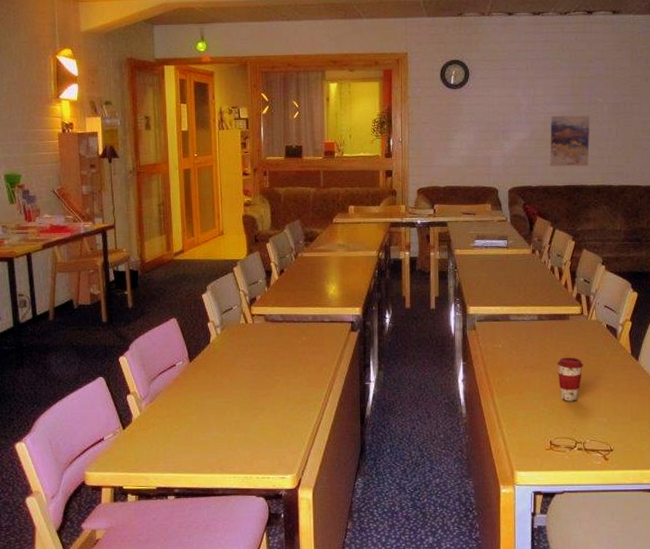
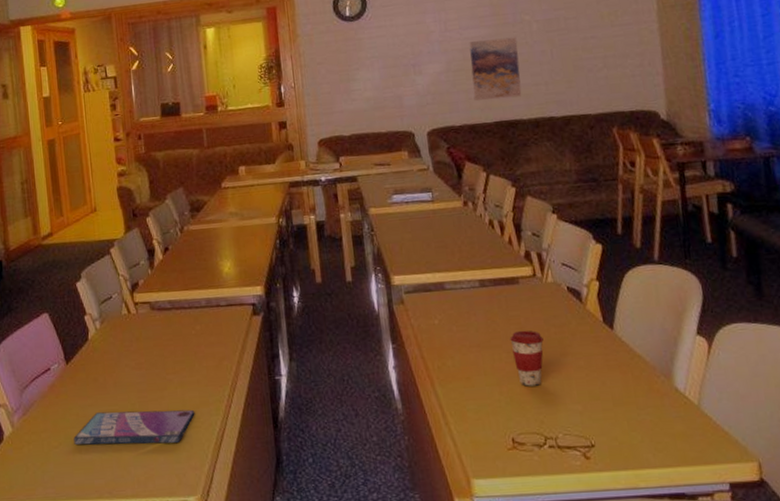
video game case: none [192,403,297,431] -> present [73,409,195,445]

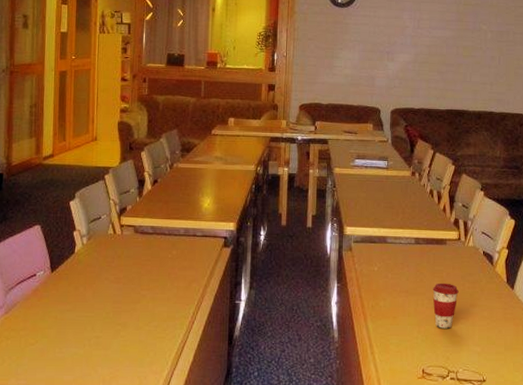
video game case: present [73,409,195,445] -> none [49,317,162,349]
wall art: present [469,36,522,101] -> none [433,40,474,92]

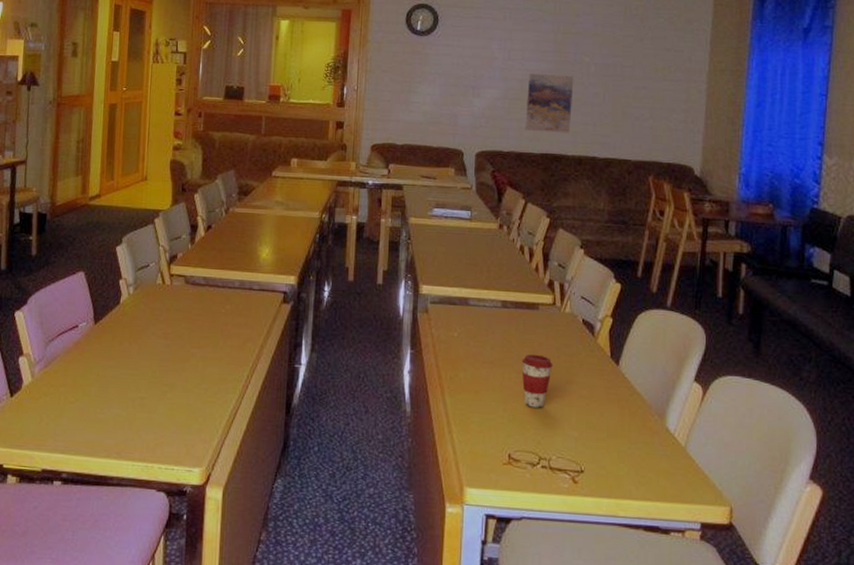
wall art: none [433,40,474,92] -> present [525,74,574,133]

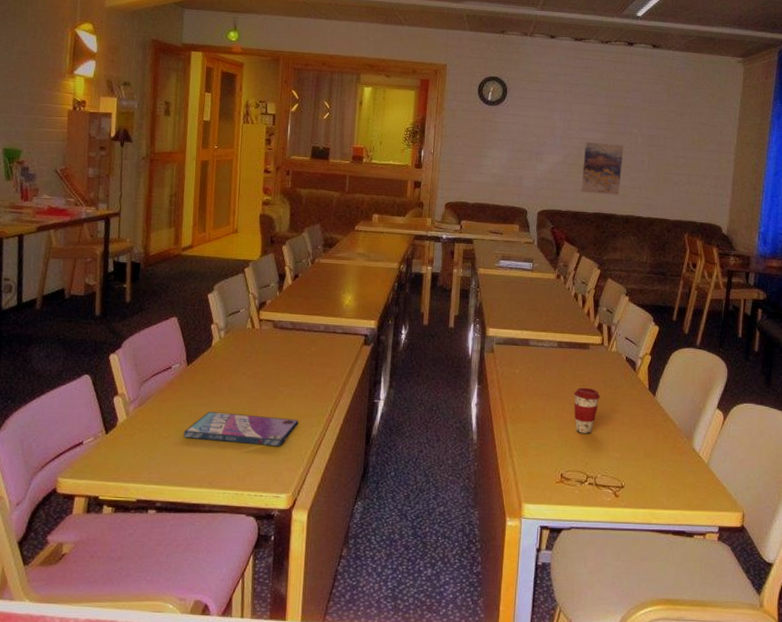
video game case: none [90,375,213,414] -> present [183,412,299,446]

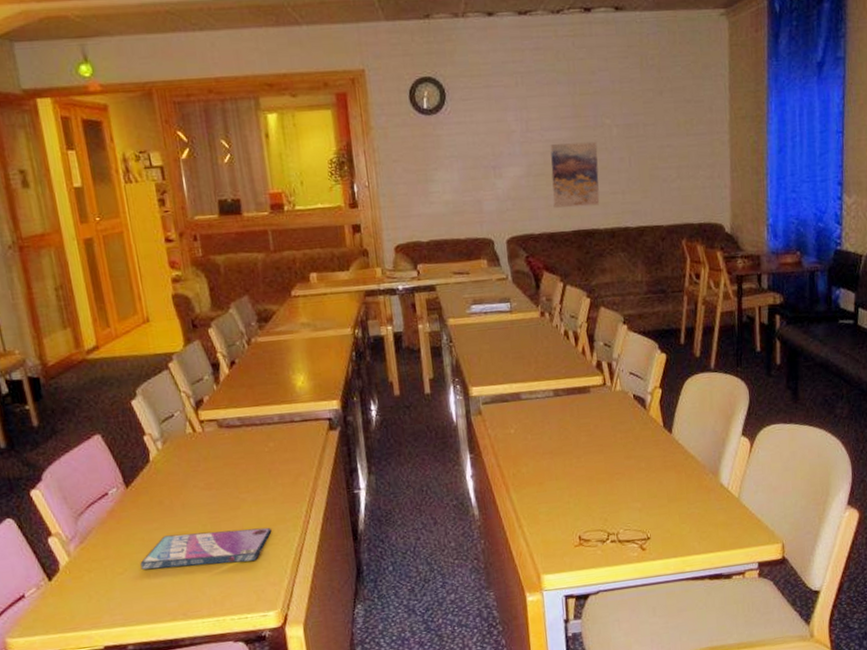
coffee cup: present [574,387,600,434] -> none [580,436,610,489]

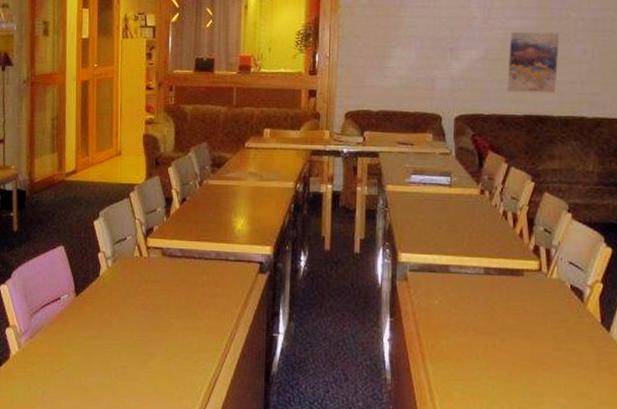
video game case: present [140,527,272,570] -> none [75,344,192,382]

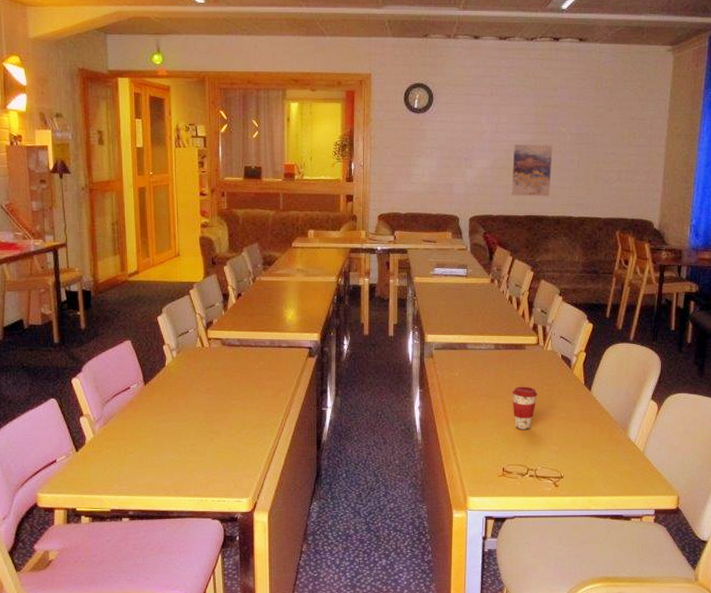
coffee cup: none [506,321,539,375] -> present [512,386,537,430]

